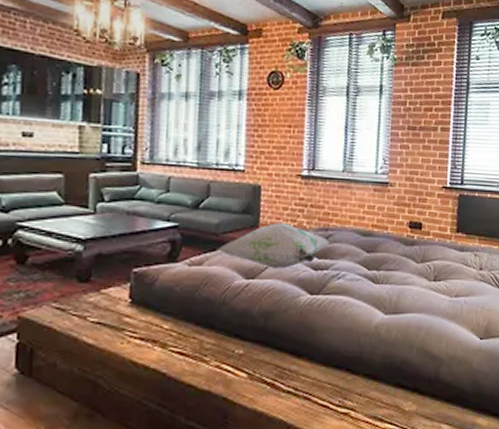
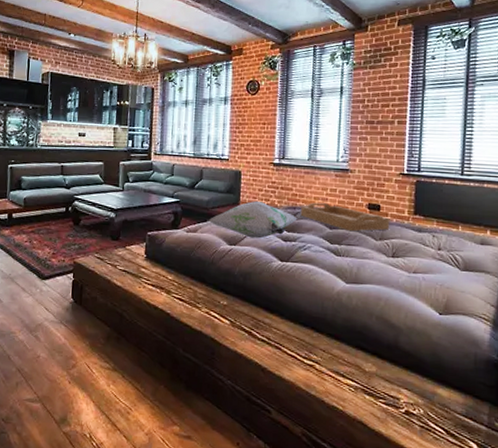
serving tray: none [333,222,432,255] -> present [300,202,390,232]

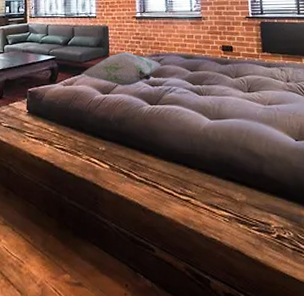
serving tray: present [300,202,390,232] -> none [163,49,243,72]

